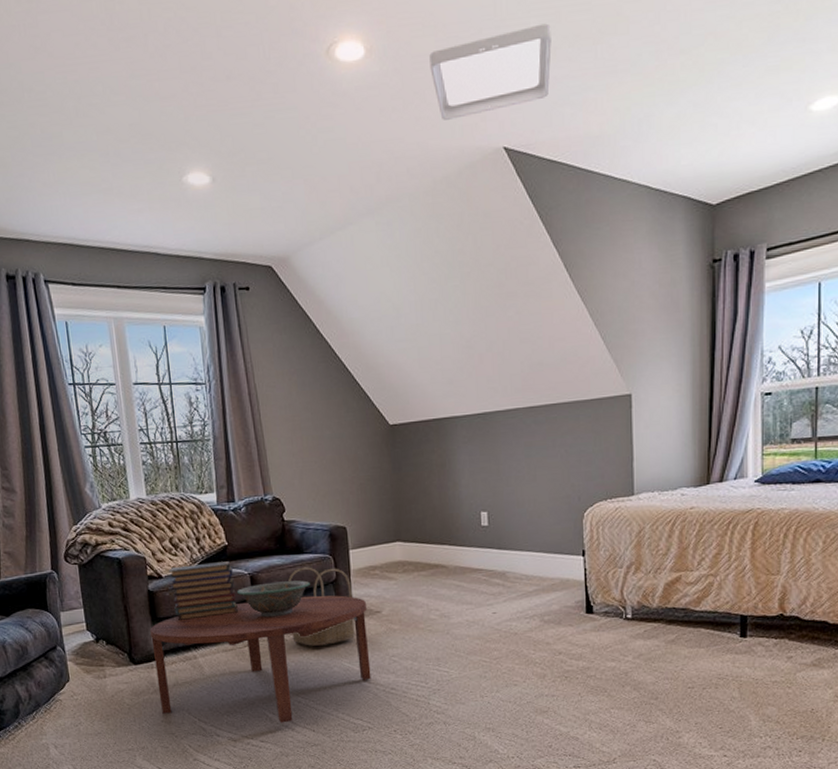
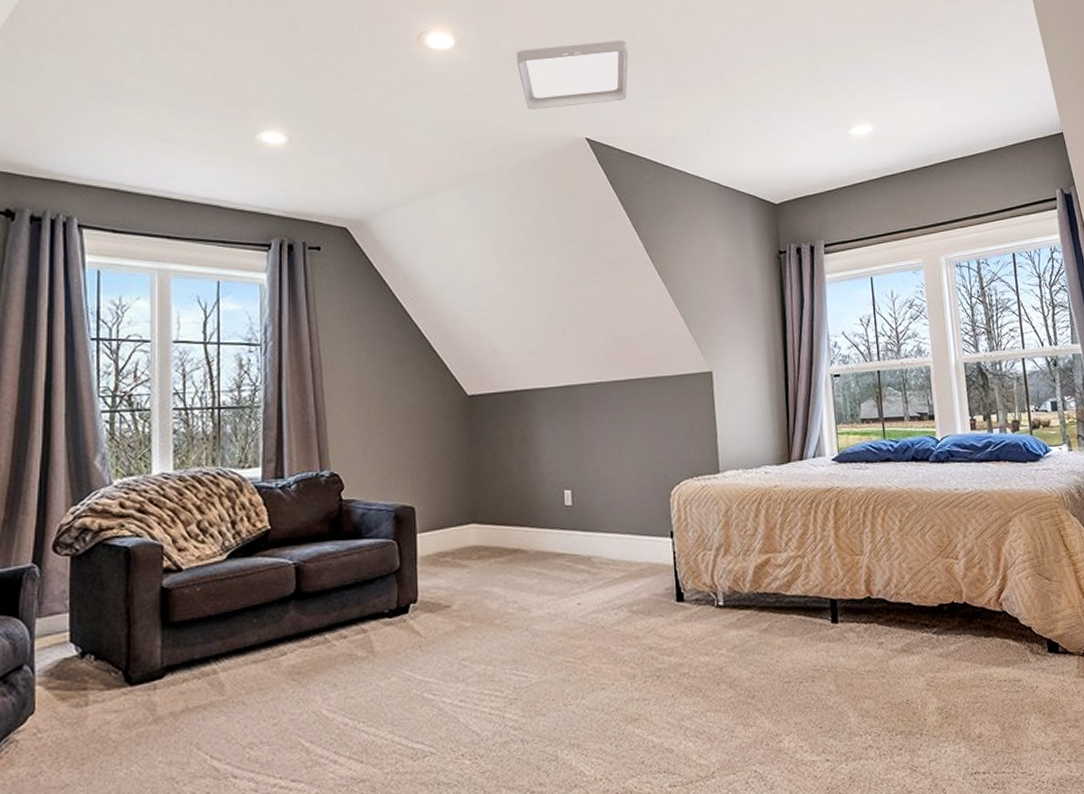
coffee table: present [150,595,371,723] -> none [158,587,436,755]
book stack: present [168,561,238,621] -> none [191,549,276,626]
decorative bowl: present [237,580,310,618] -> none [278,570,368,618]
basket: present [287,567,355,646] -> none [341,554,419,652]

